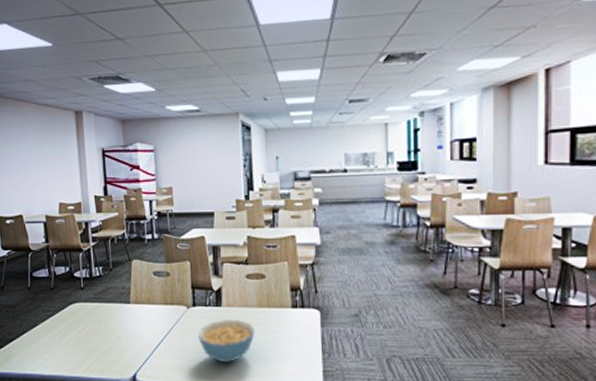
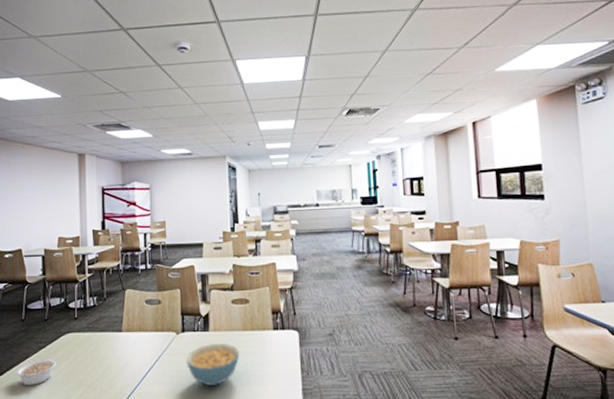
legume: none [26,328,65,352] -> present [16,359,56,385]

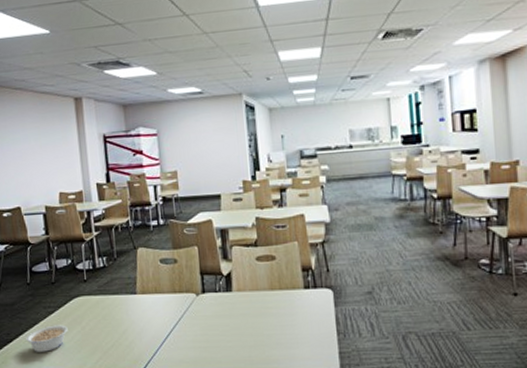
cereal bowl: present [186,343,240,386] -> none [209,304,268,350]

